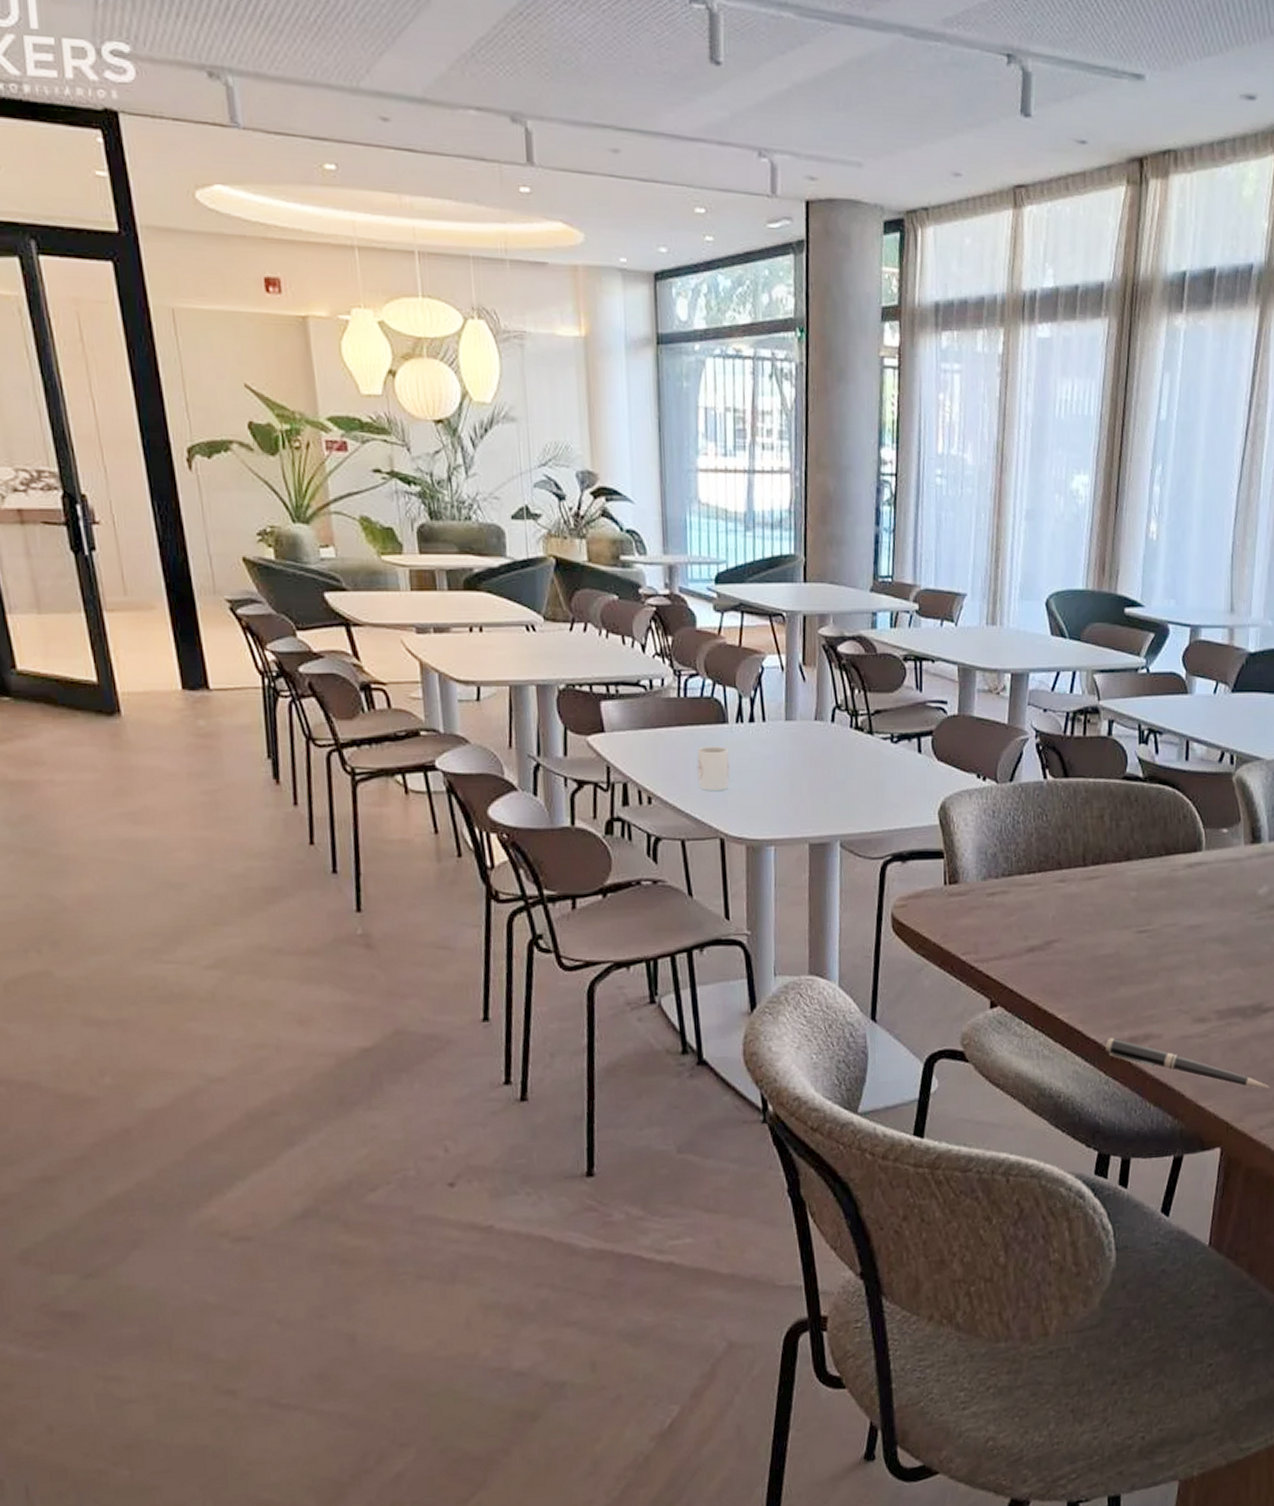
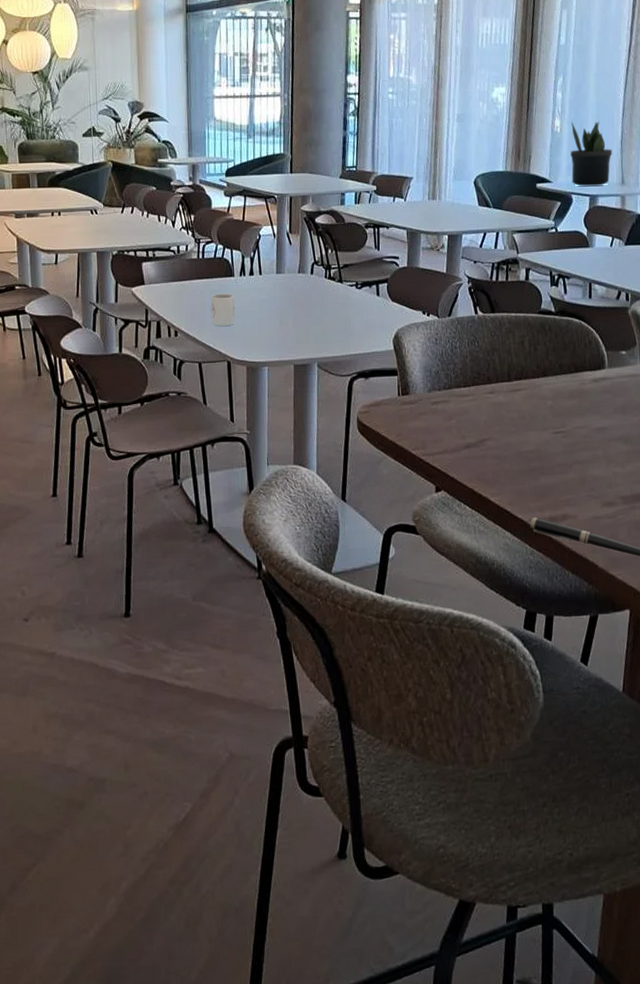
planter: none [1168,526,1221,614] -> present [570,121,613,187]

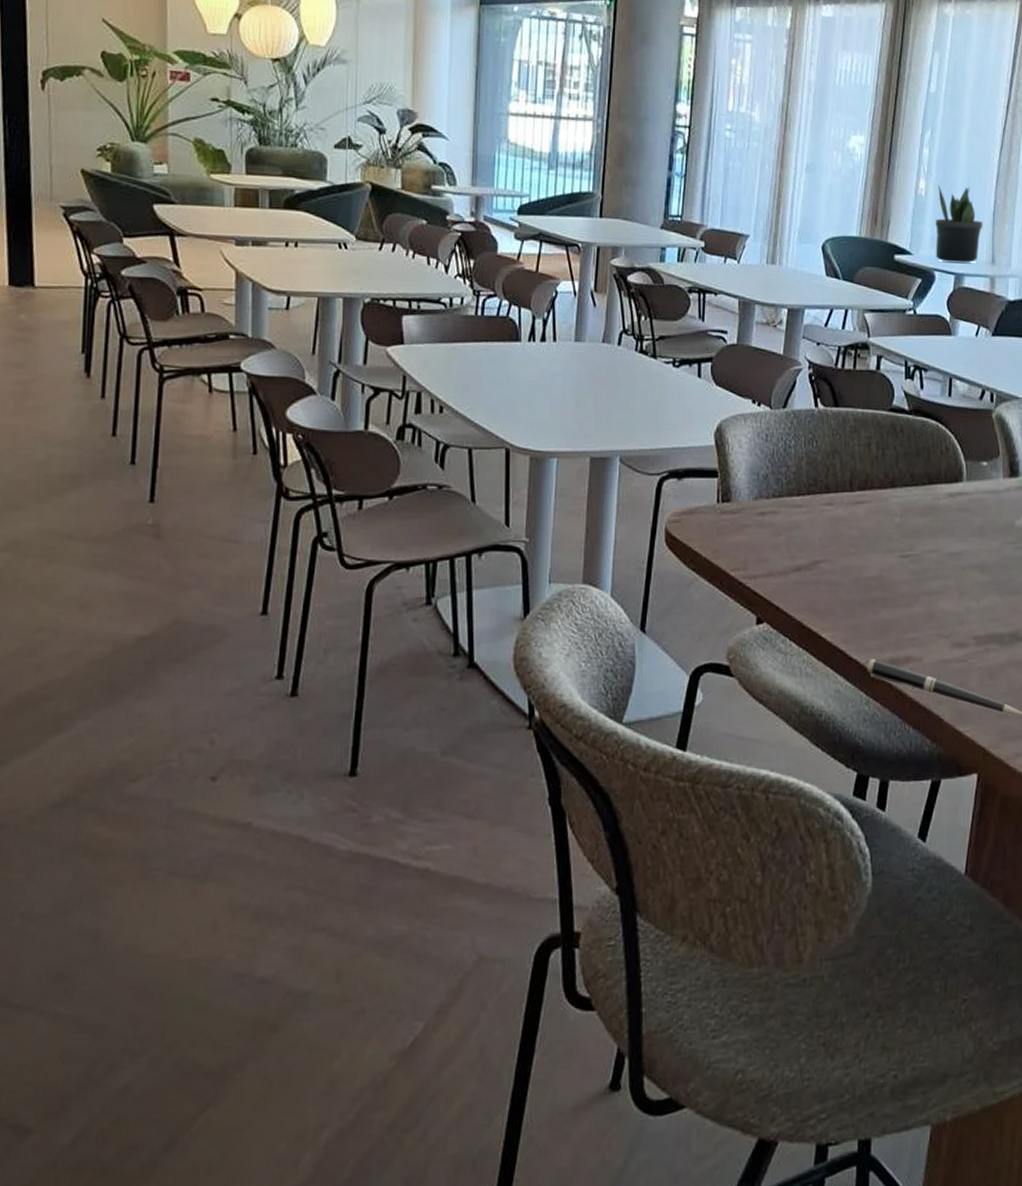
mug: present [211,293,236,327] -> none [488,362,520,405]

